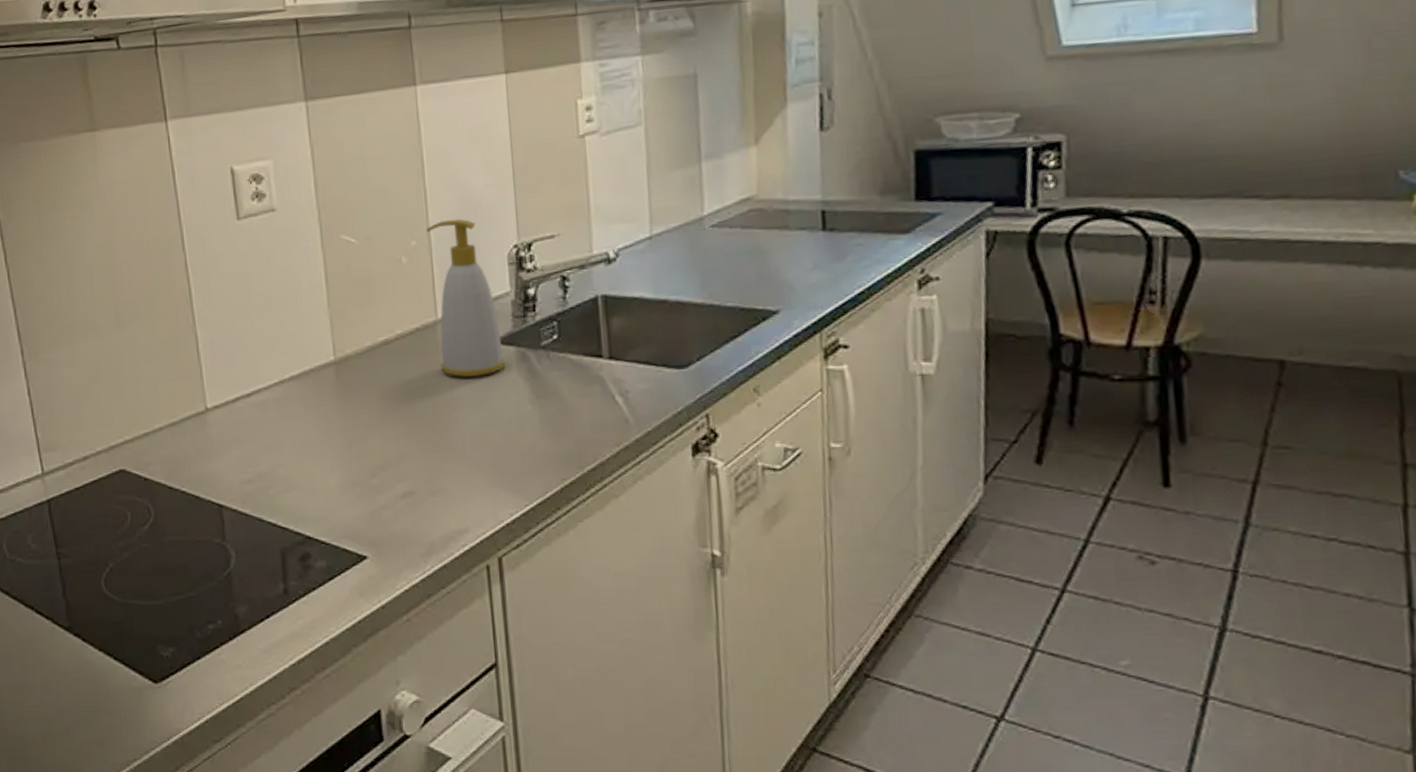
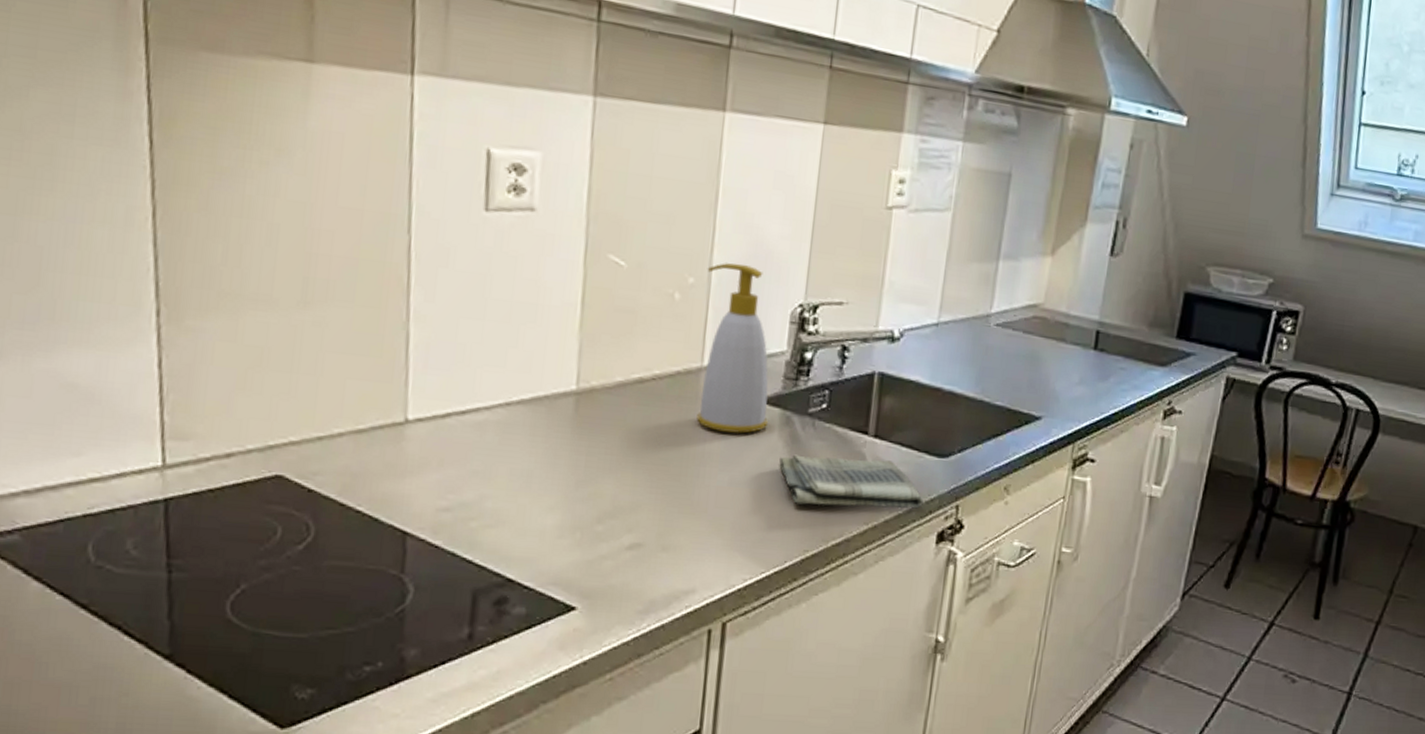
dish towel: none [523,379,672,435] -> present [779,454,925,509]

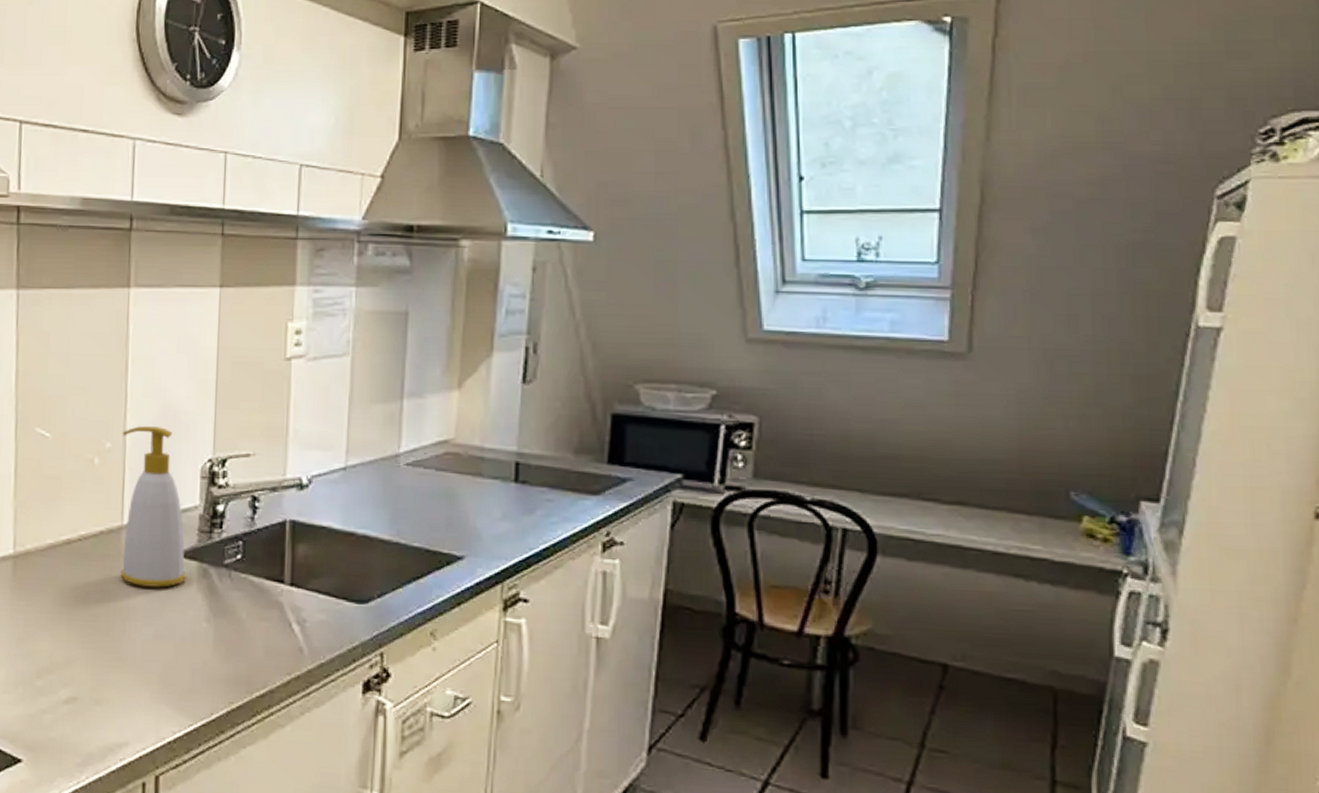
dish towel: present [779,454,925,509] -> none [199,606,347,658]

